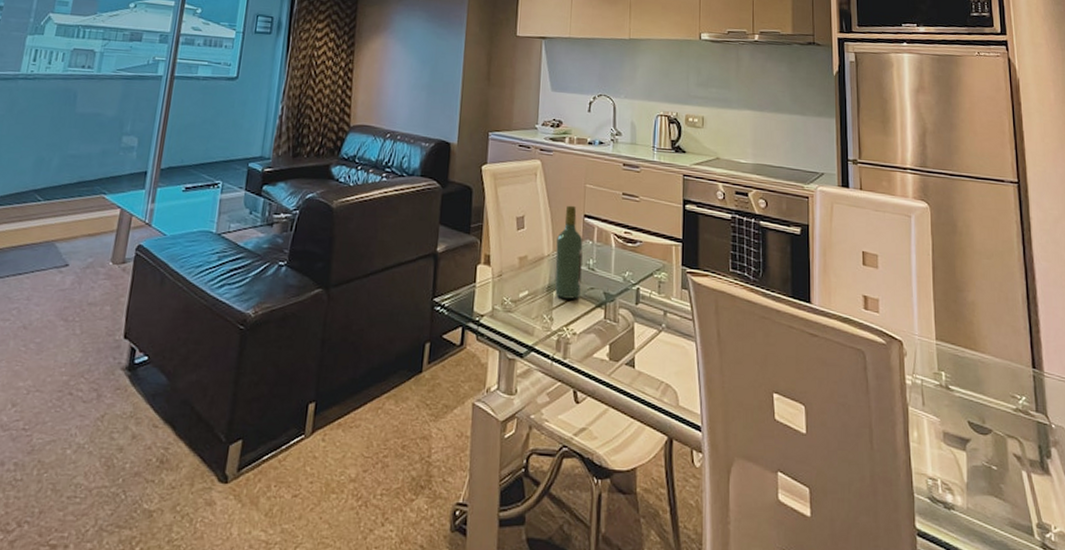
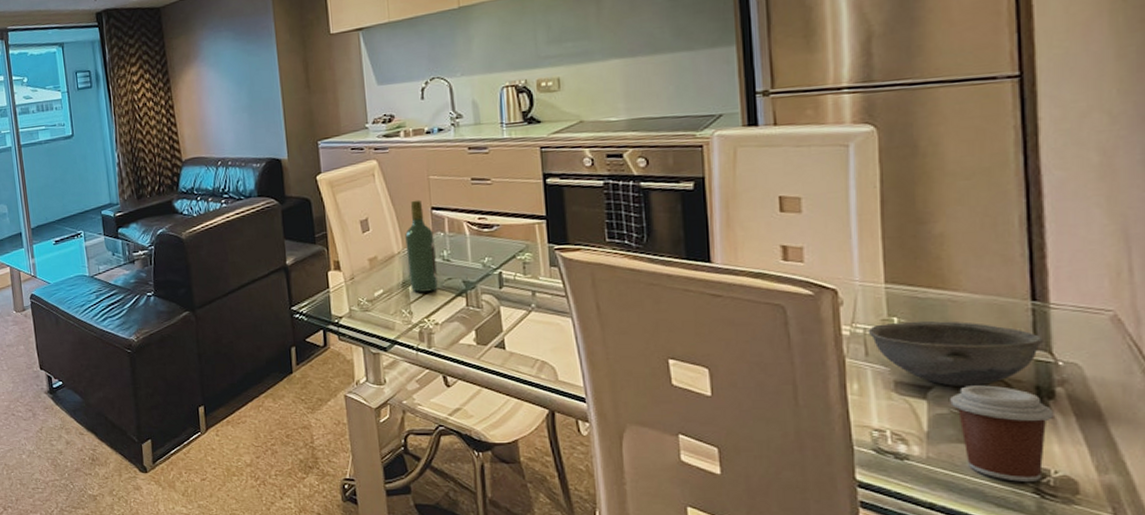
bowl: none [924,377,1041,443] -> present [868,320,1043,387]
coffee cup: none [982,441,1051,536] -> present [950,385,1054,482]

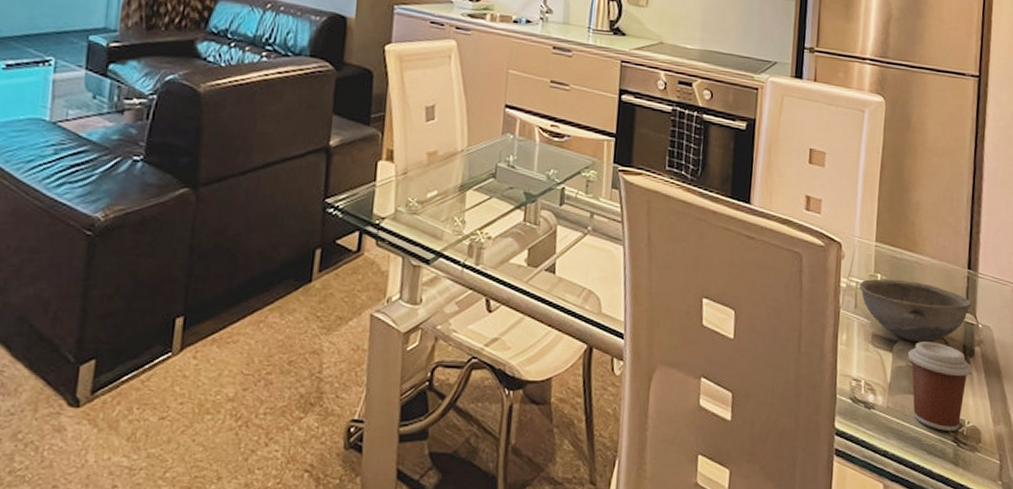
wine bottle: present [405,200,438,292] -> none [468,93,503,200]

